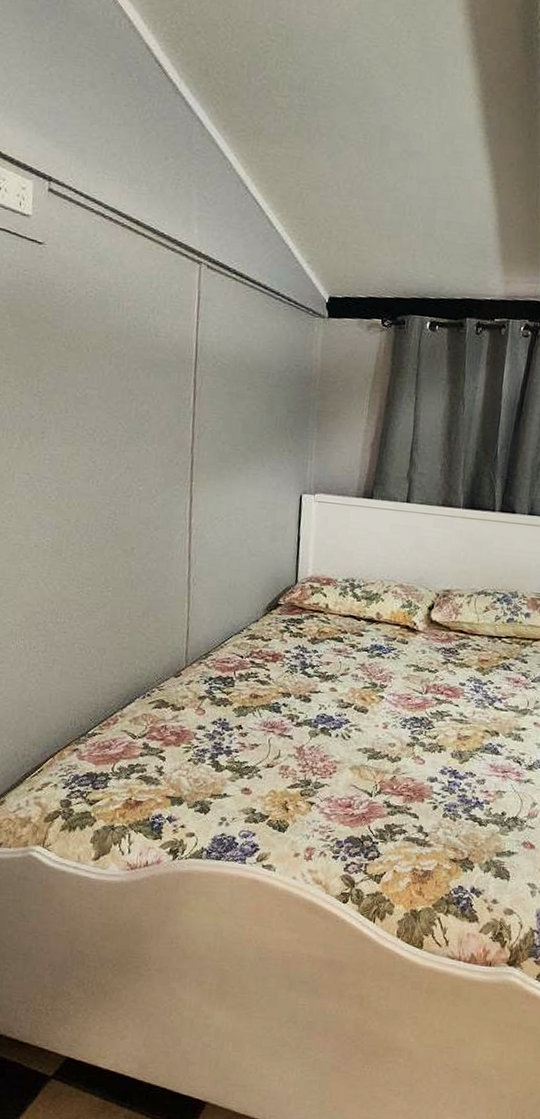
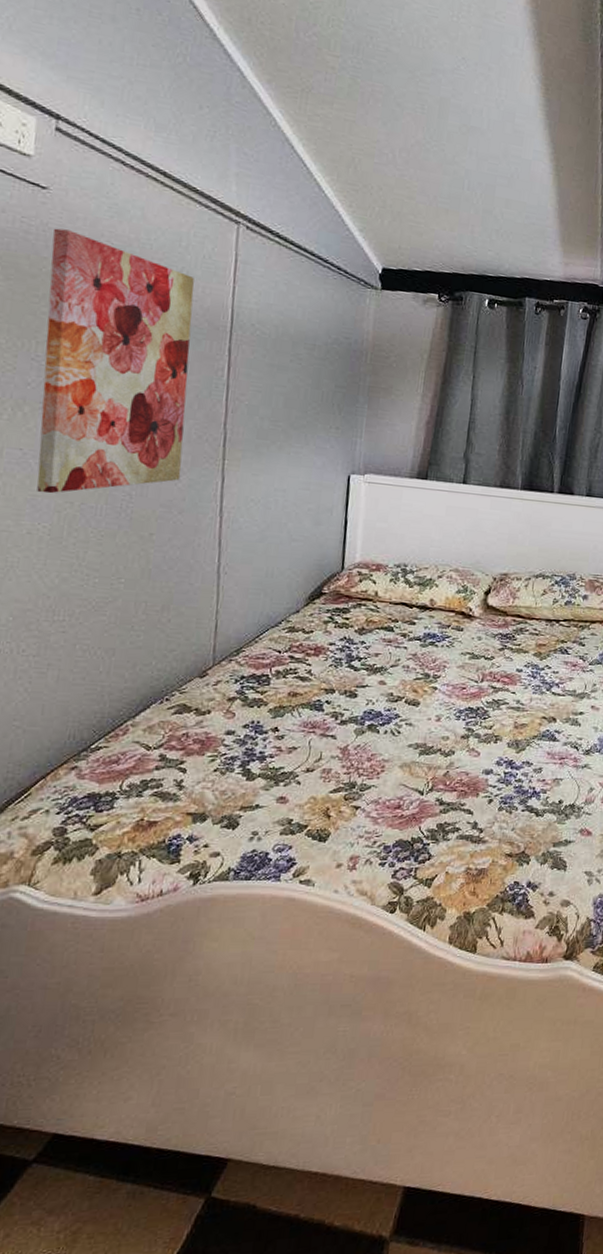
wall art: none [41,278,164,512] -> present [37,228,194,494]

